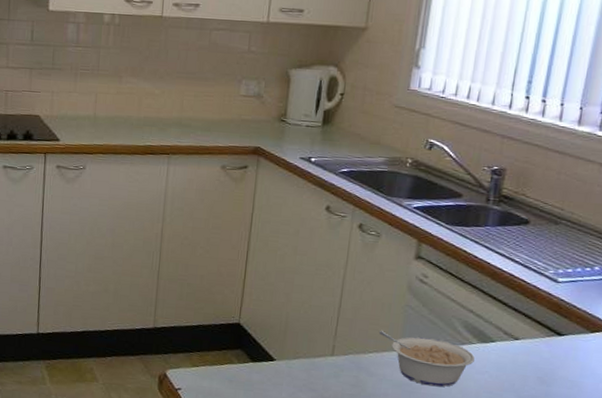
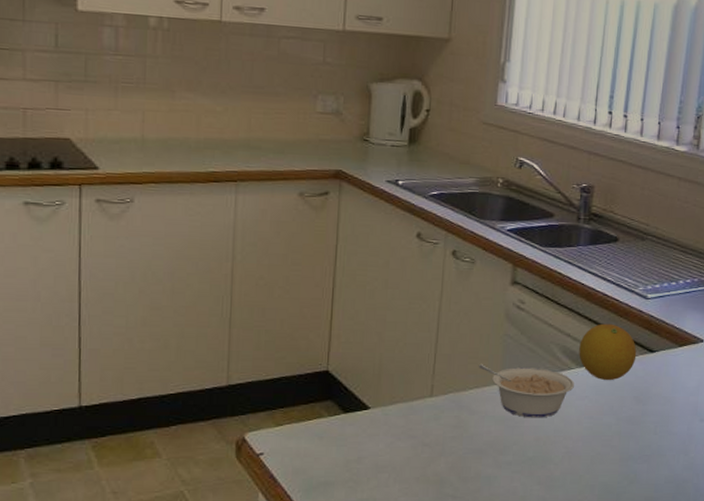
fruit: none [481,303,544,359] -> present [579,323,637,381]

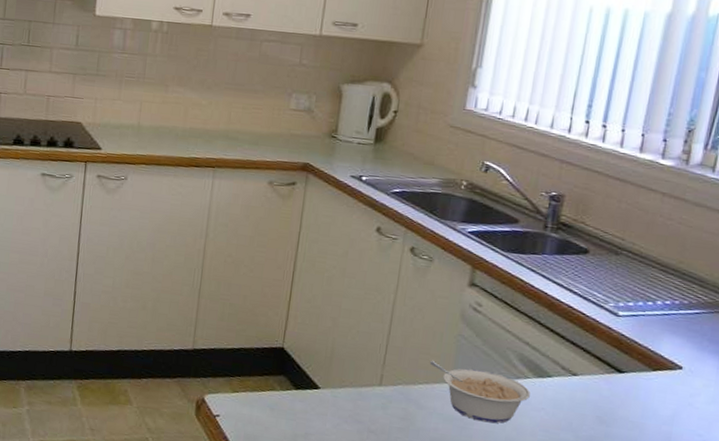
fruit: present [579,323,637,381] -> none [537,336,603,396]

